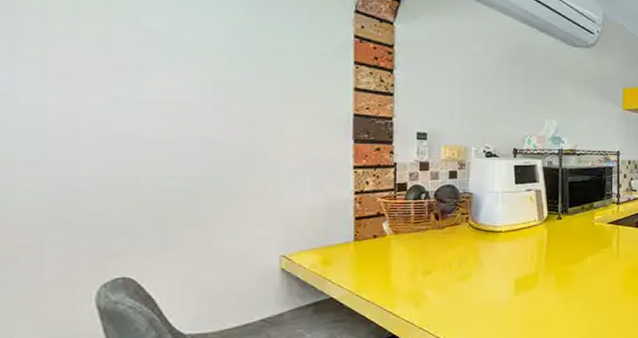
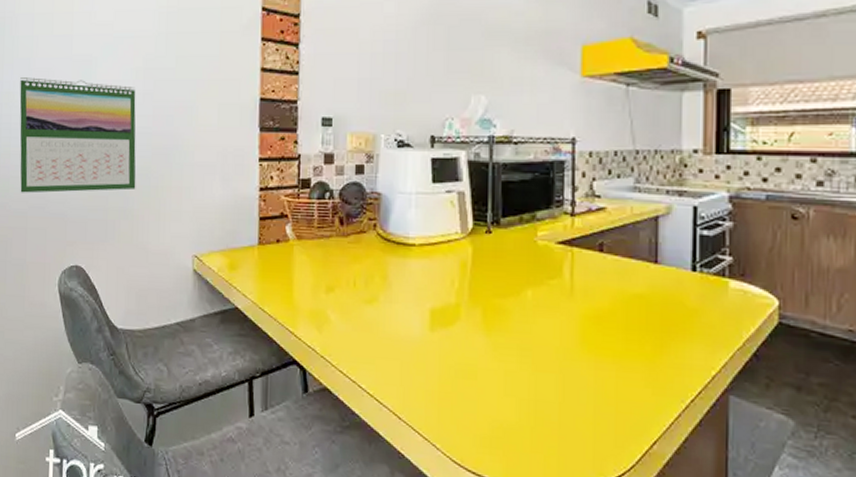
calendar: none [27,79,207,205] -> present [19,77,136,193]

